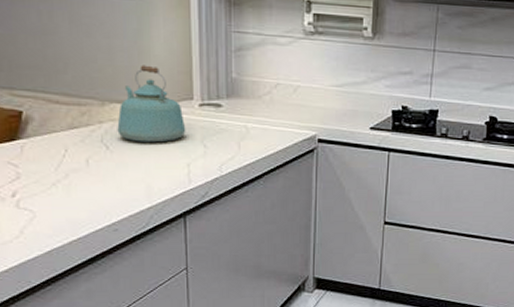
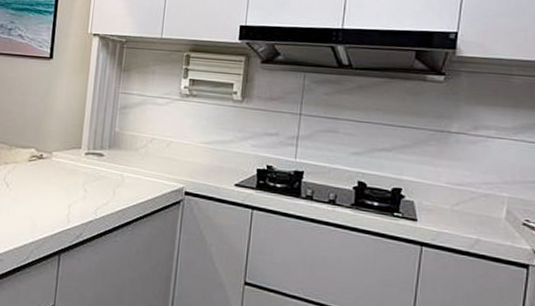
kettle: present [117,65,186,143] -> none [17,117,72,185]

